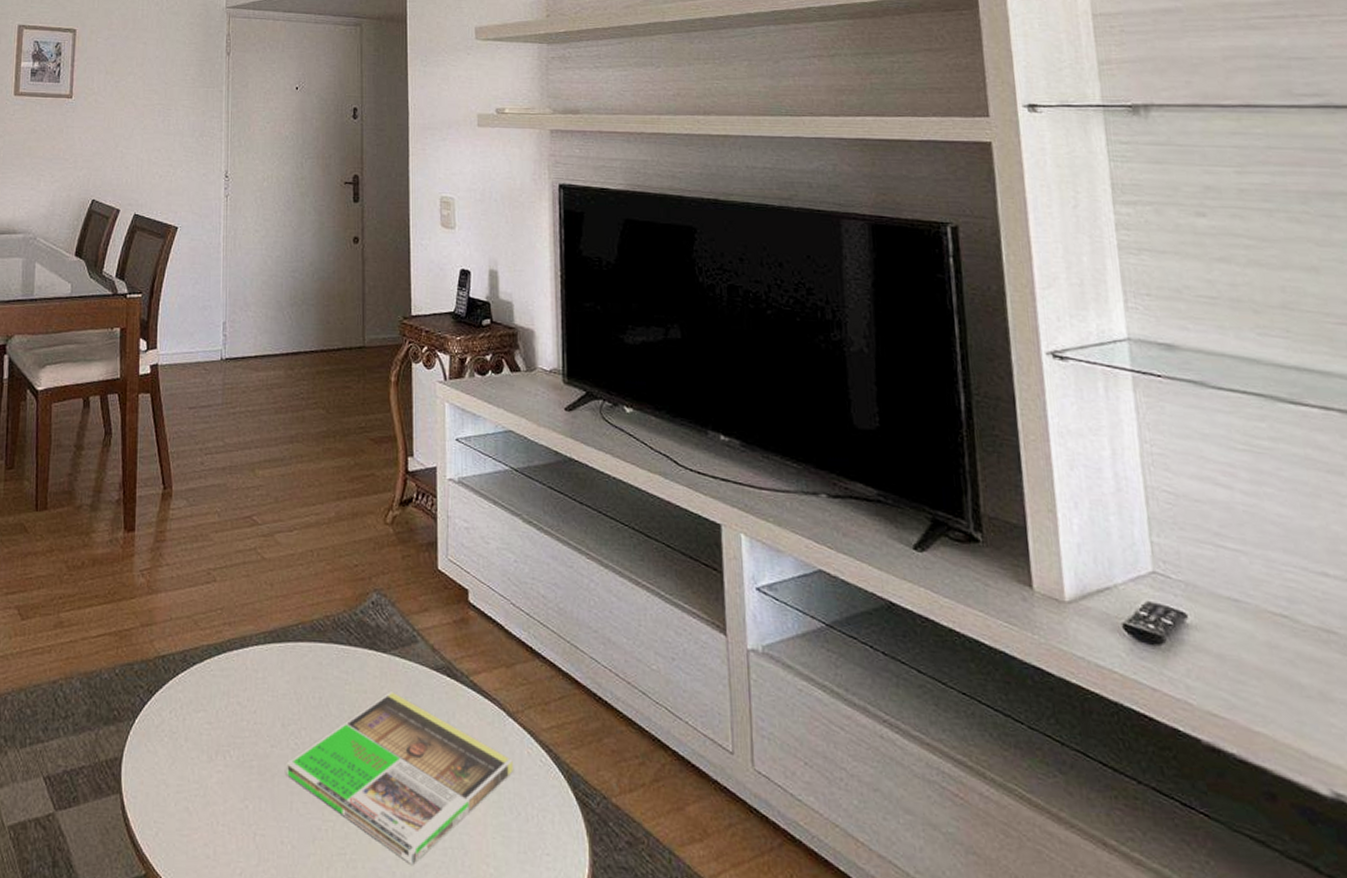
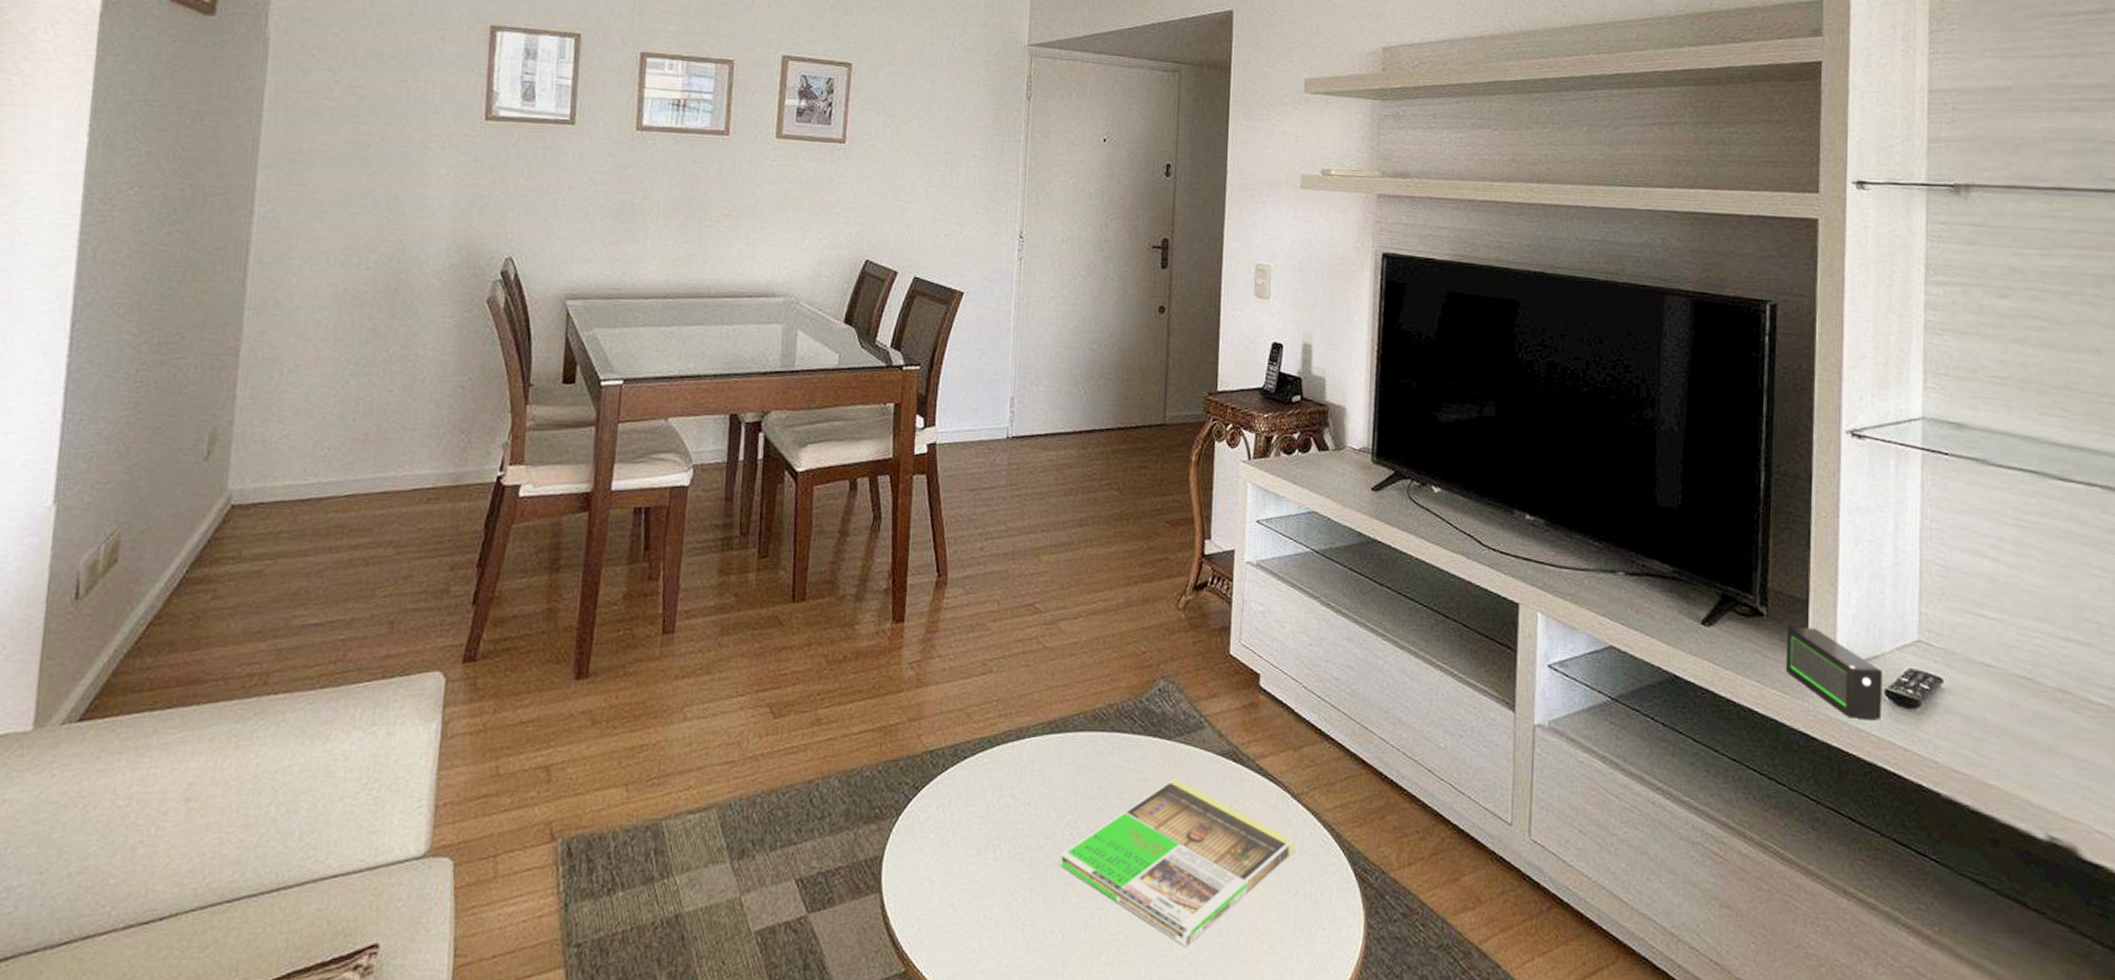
speaker: none [1006,554,1123,657] -> present [1786,627,1882,721]

